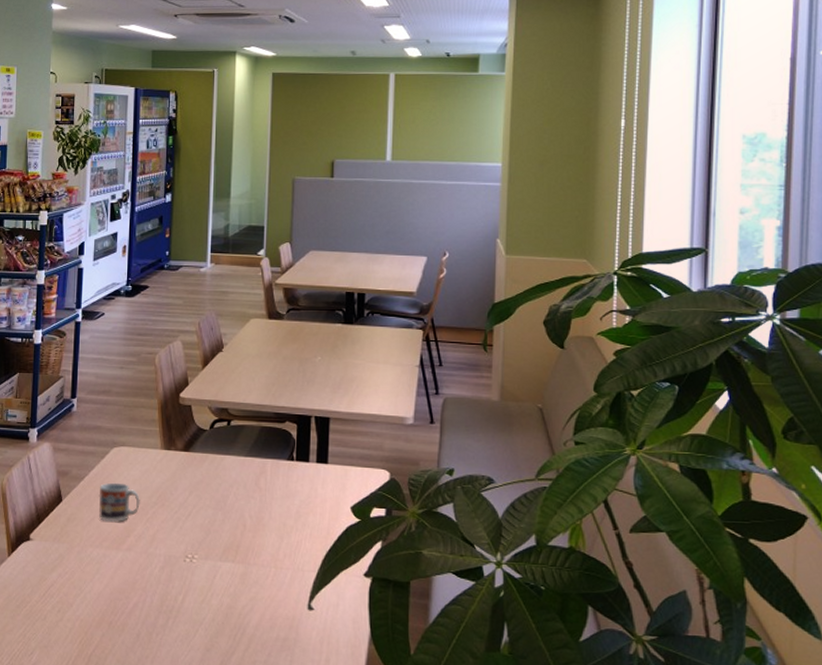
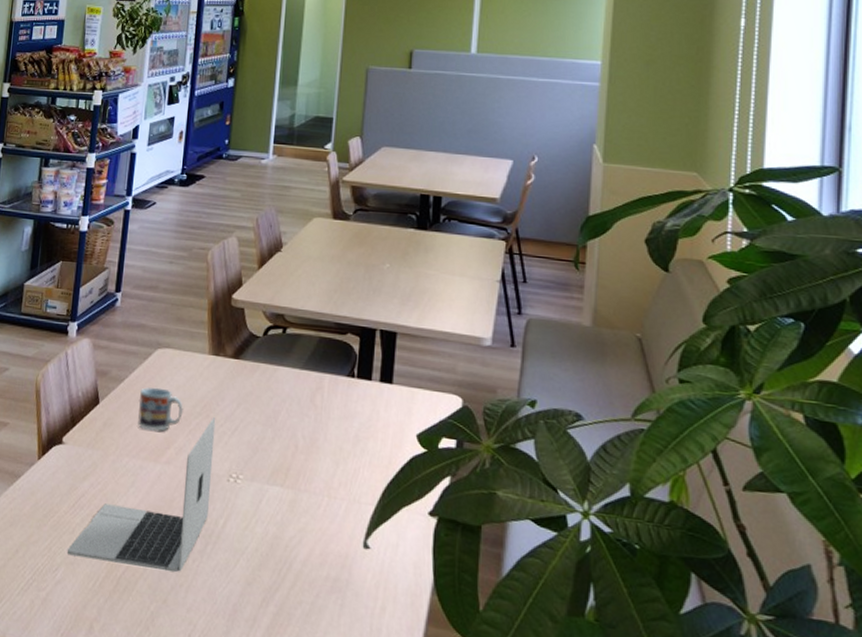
laptop: none [40,505,171,646] -> present [66,416,216,573]

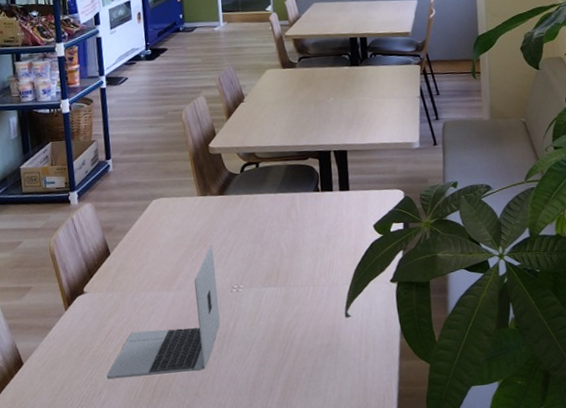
cup: present [138,387,183,431] -> none [144,231,184,267]

